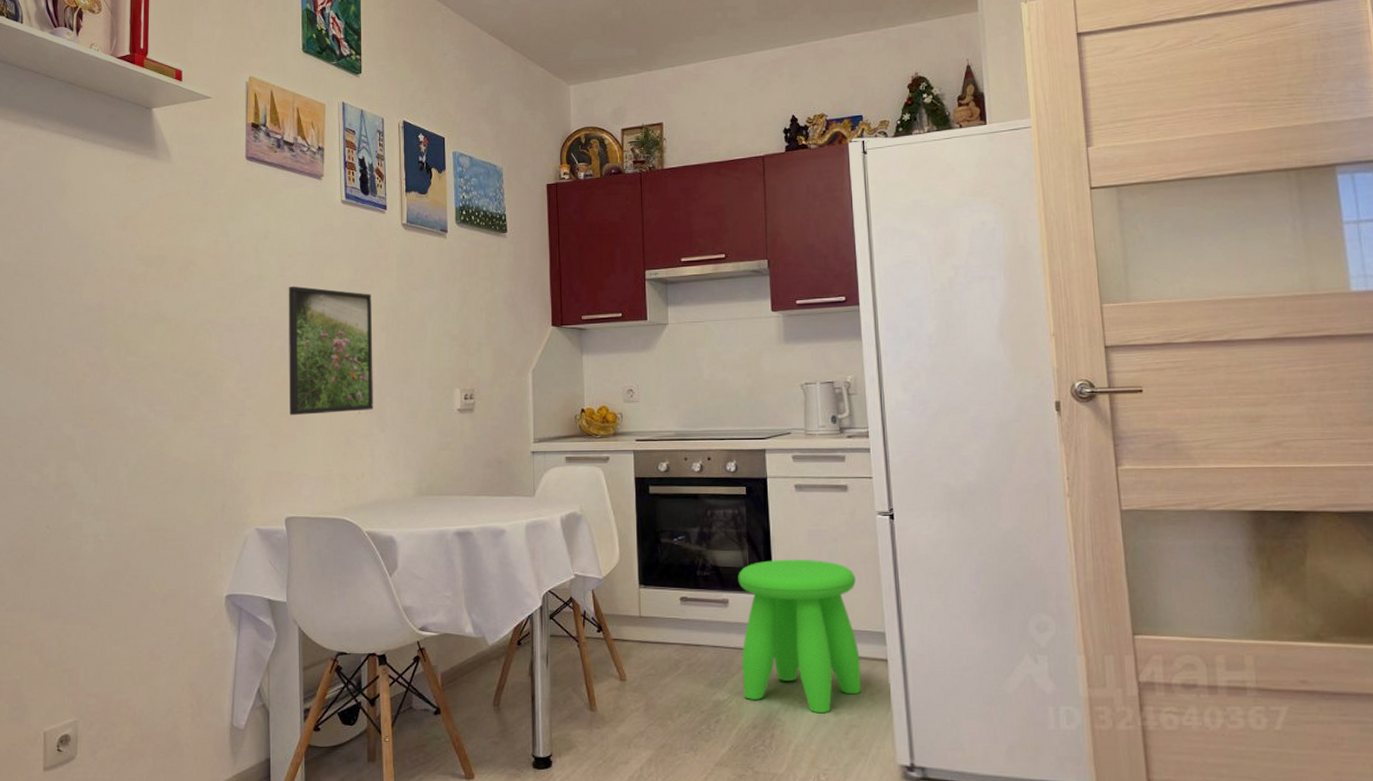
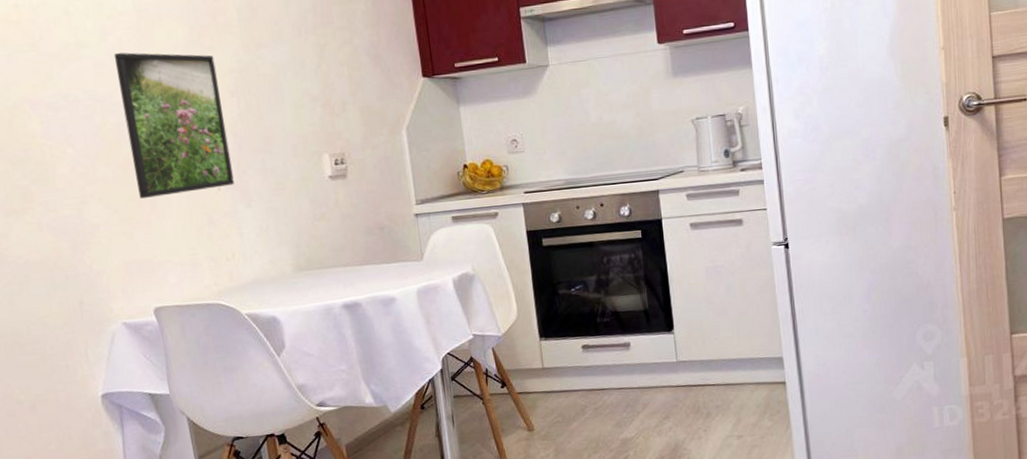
stool: present [738,559,862,714] -> none [638,295,762,439]

